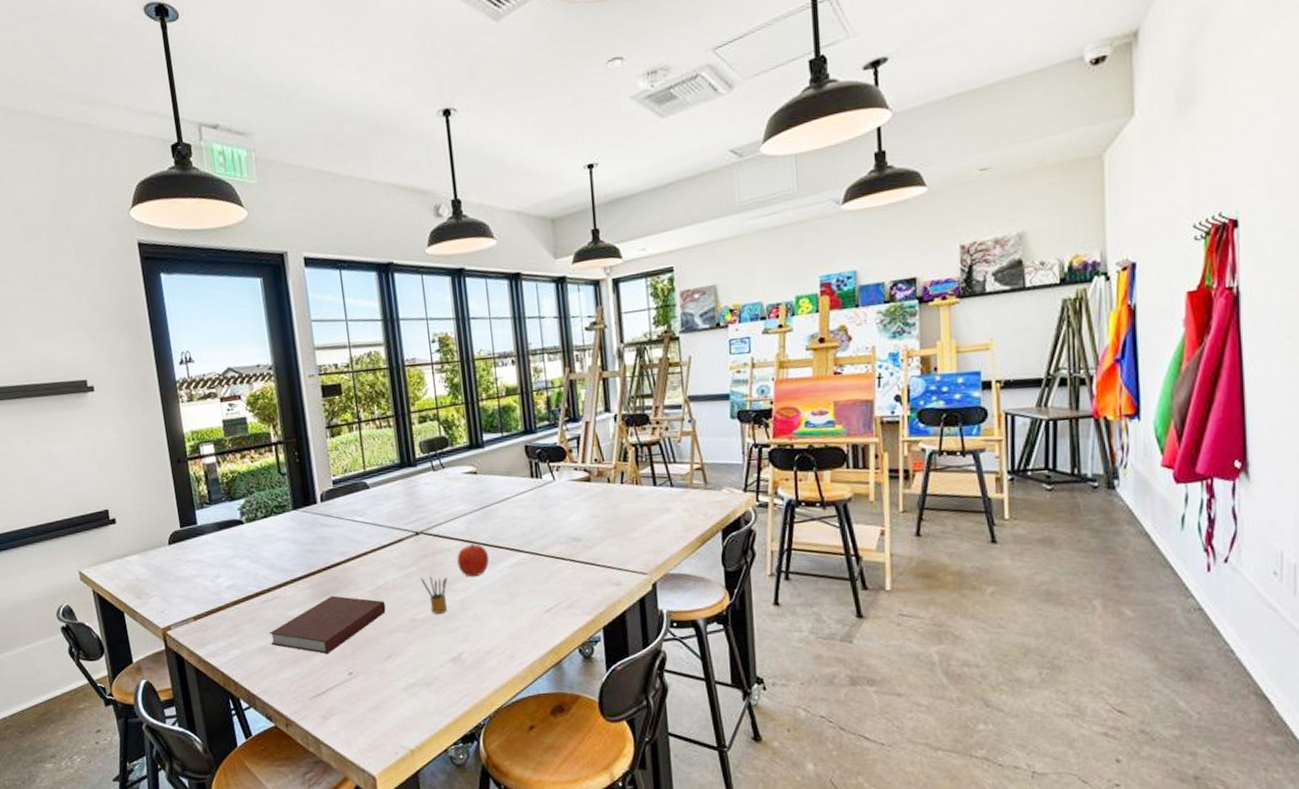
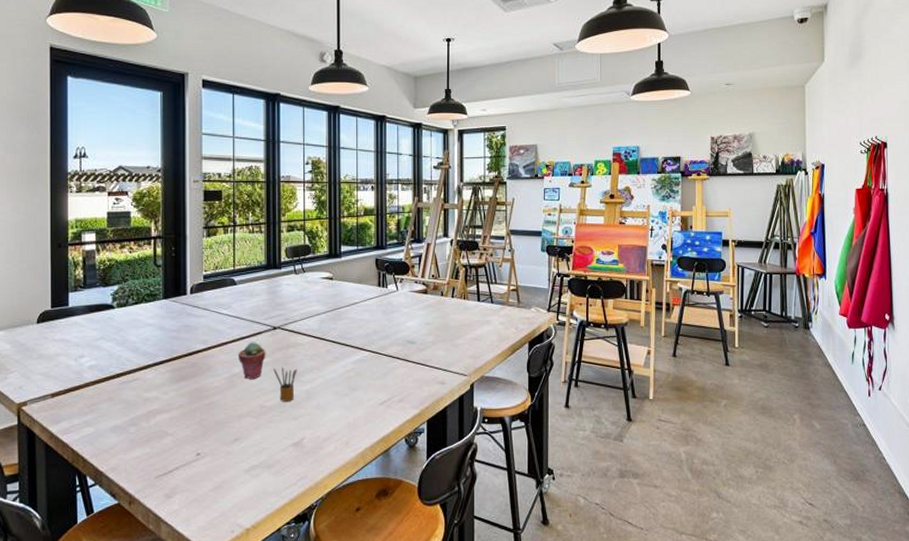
notebook: present [269,595,386,654] -> none [124,380,239,435]
potted succulent: none [379,550,411,592] -> present [237,342,266,380]
apple: present [457,544,490,577] -> none [308,341,336,370]

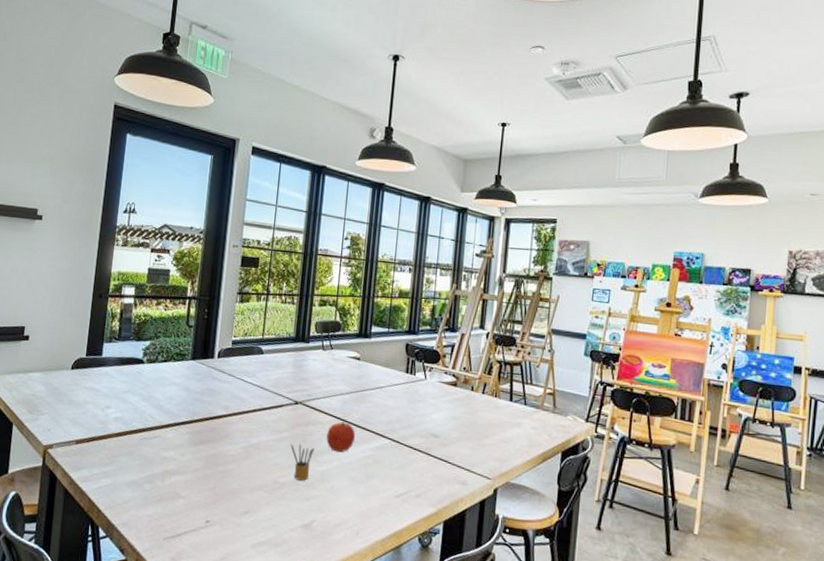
potted succulent: present [237,342,266,380] -> none [256,414,286,453]
apple: none [308,341,336,370] -> present [326,422,356,453]

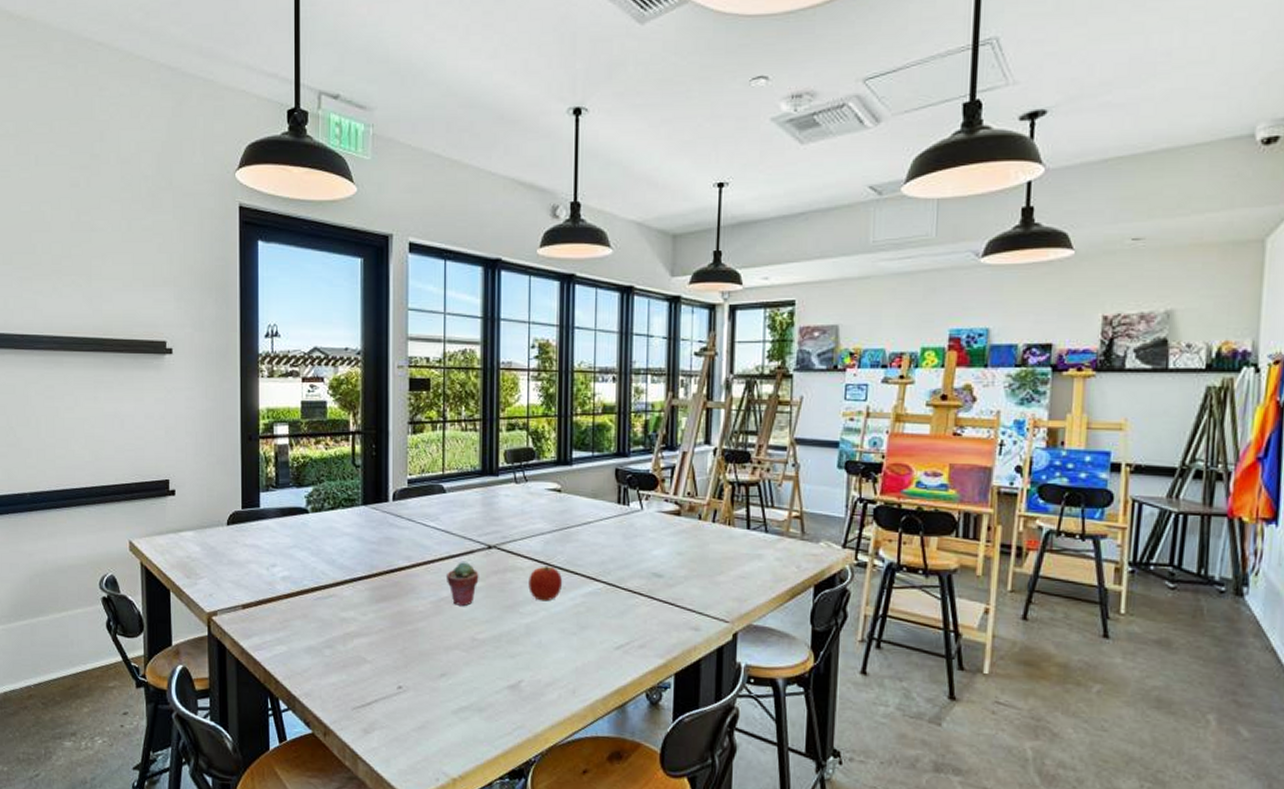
potted succulent: none [256,414,286,453] -> present [445,562,479,607]
pencil box: present [290,443,315,481] -> none [487,593,515,636]

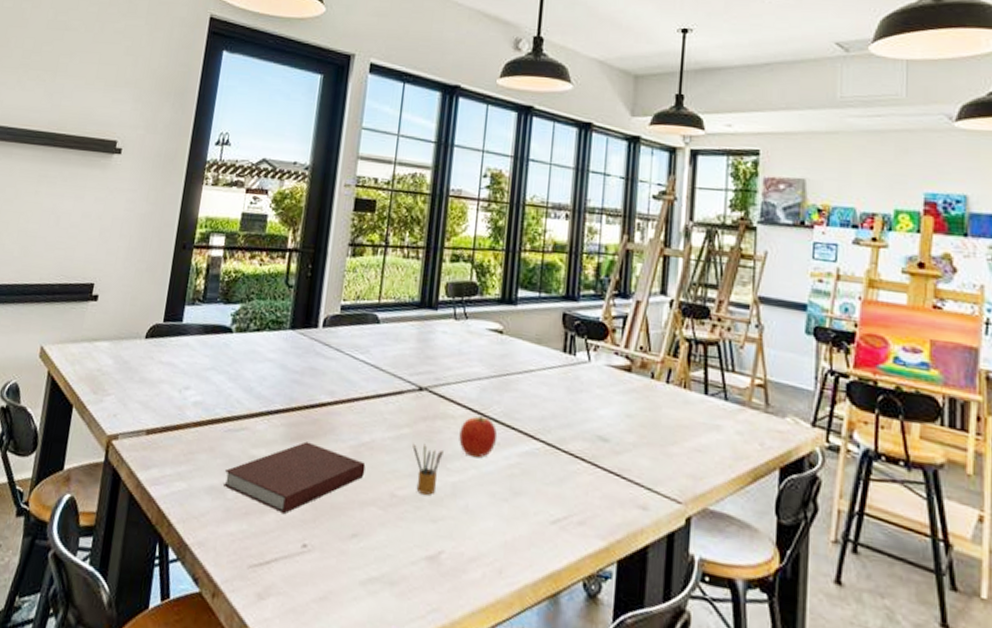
notebook: none [319,601,446,663] -> present [222,441,366,513]
potted succulent: present [445,562,479,607] -> none [369,403,406,456]
pencil box: none [487,593,515,636] -> present [412,443,444,495]

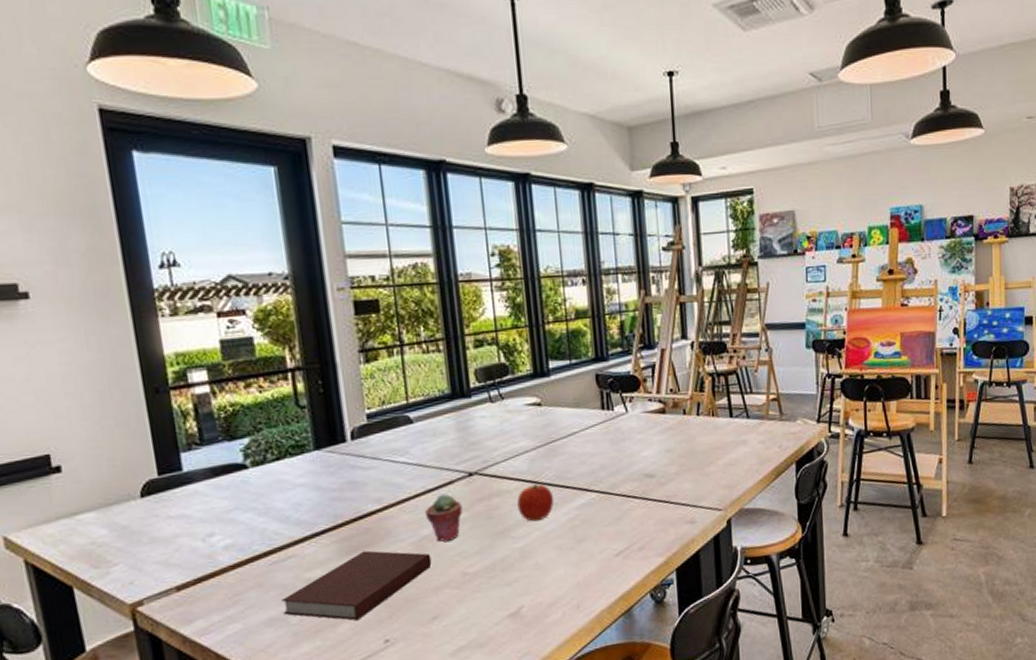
potted succulent: none [369,403,406,456] -> present [424,494,463,543]
pencil box: present [412,443,444,495] -> none [474,521,506,565]

